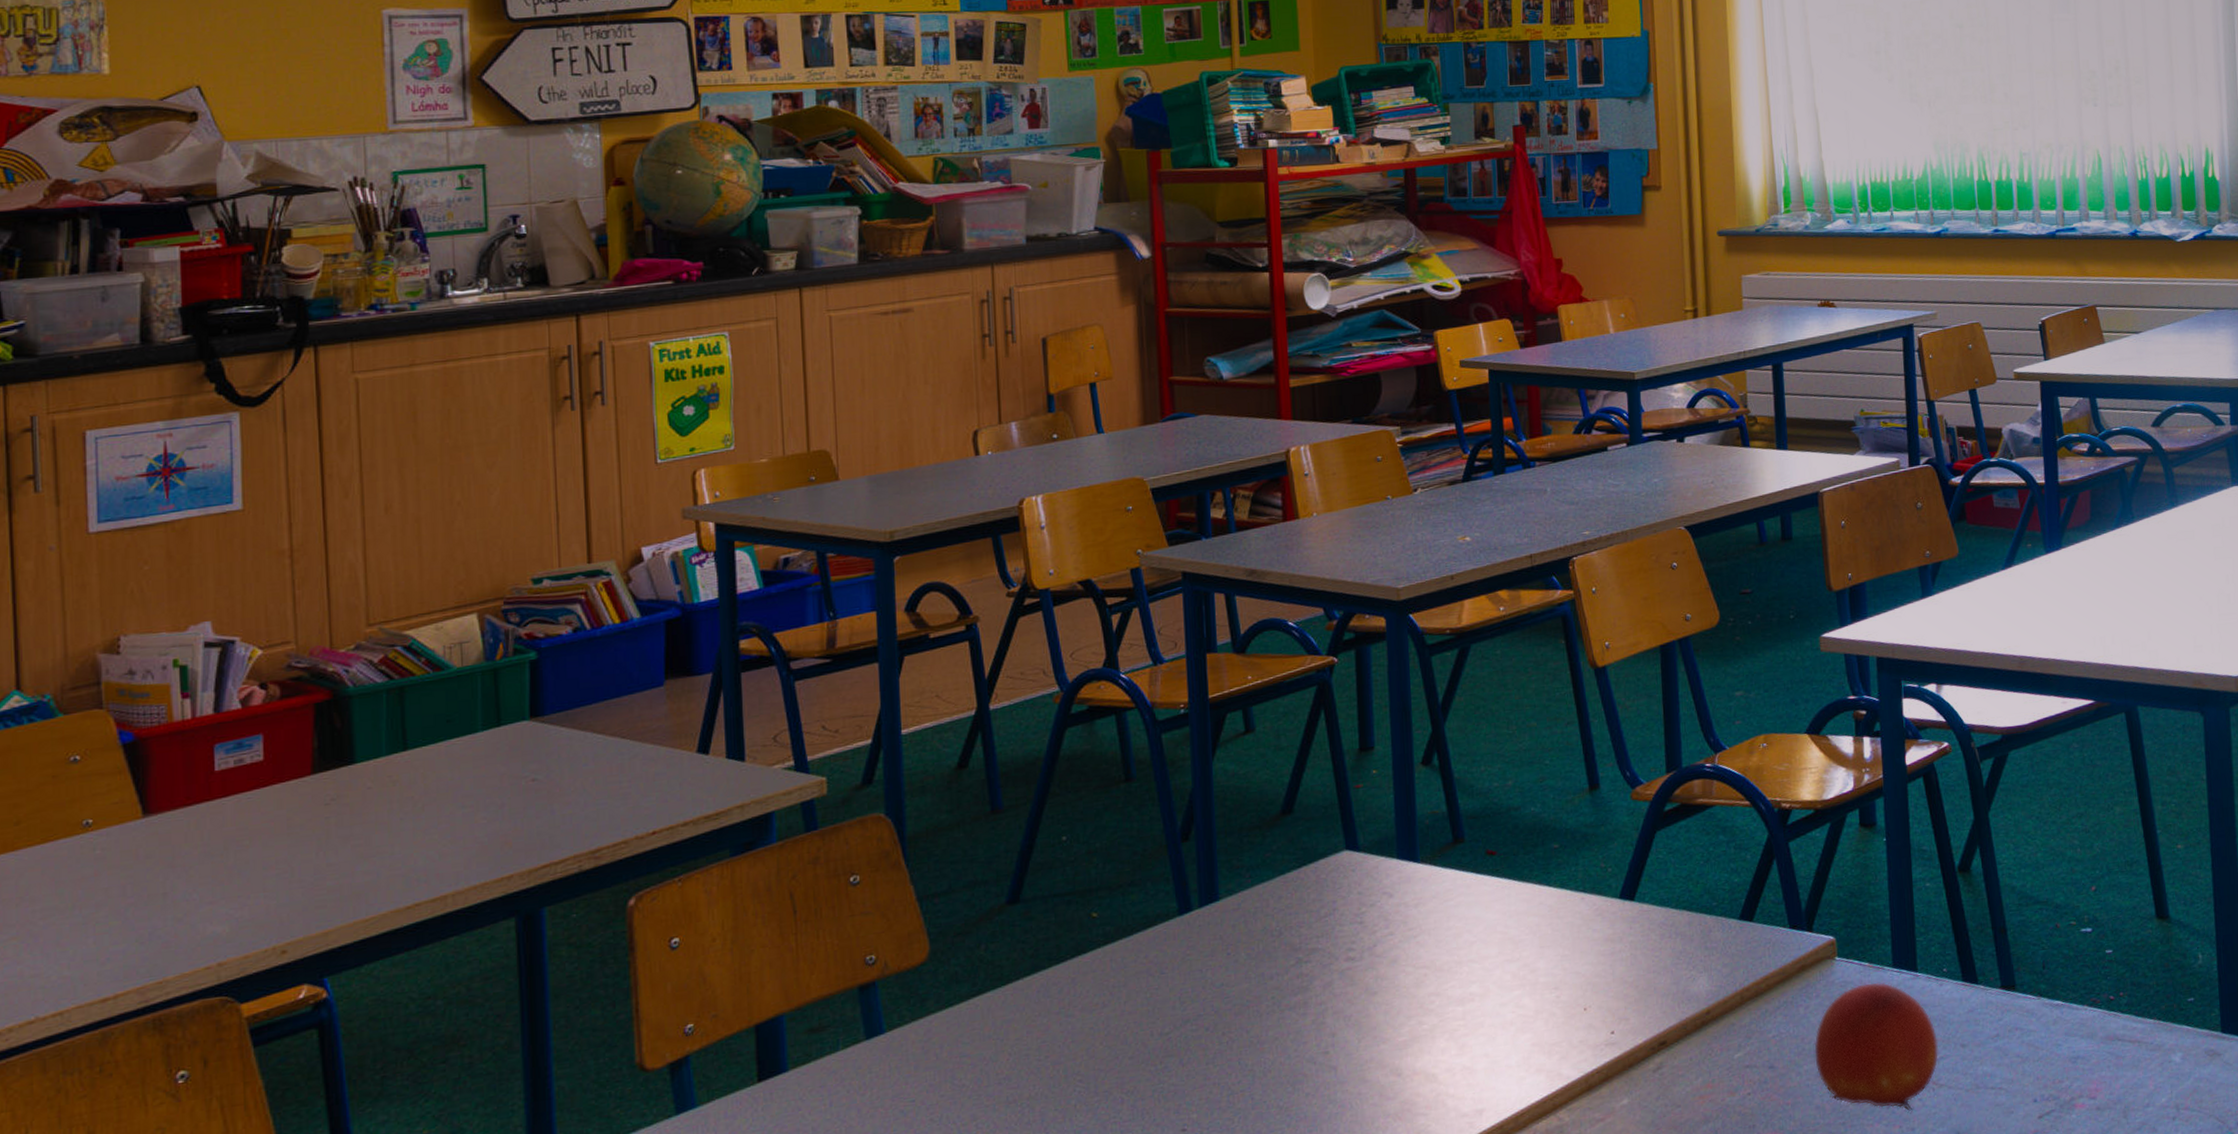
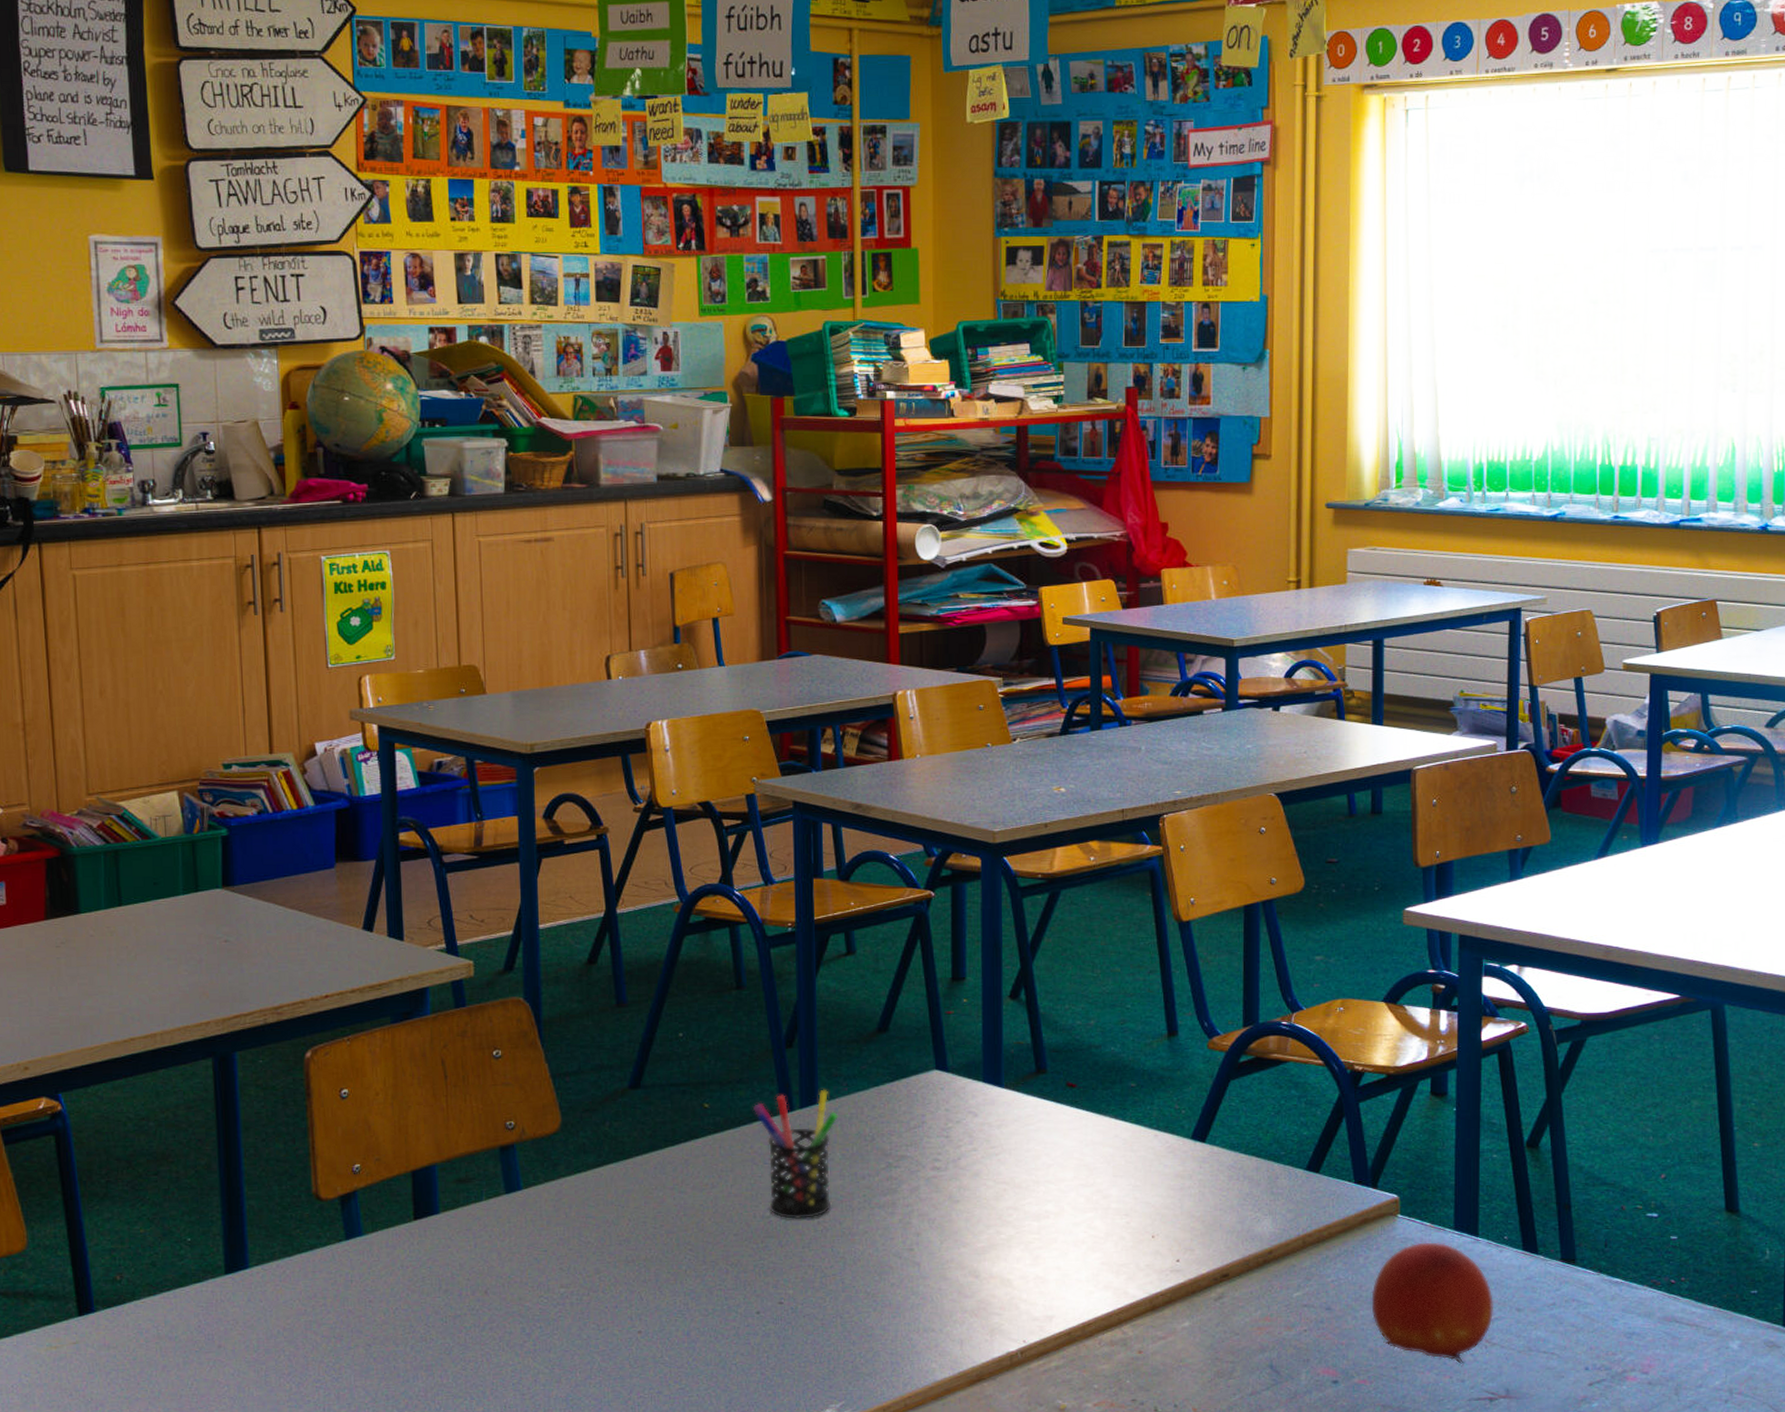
pen holder: none [1146,883,1243,1034] -> present [752,1089,840,1219]

